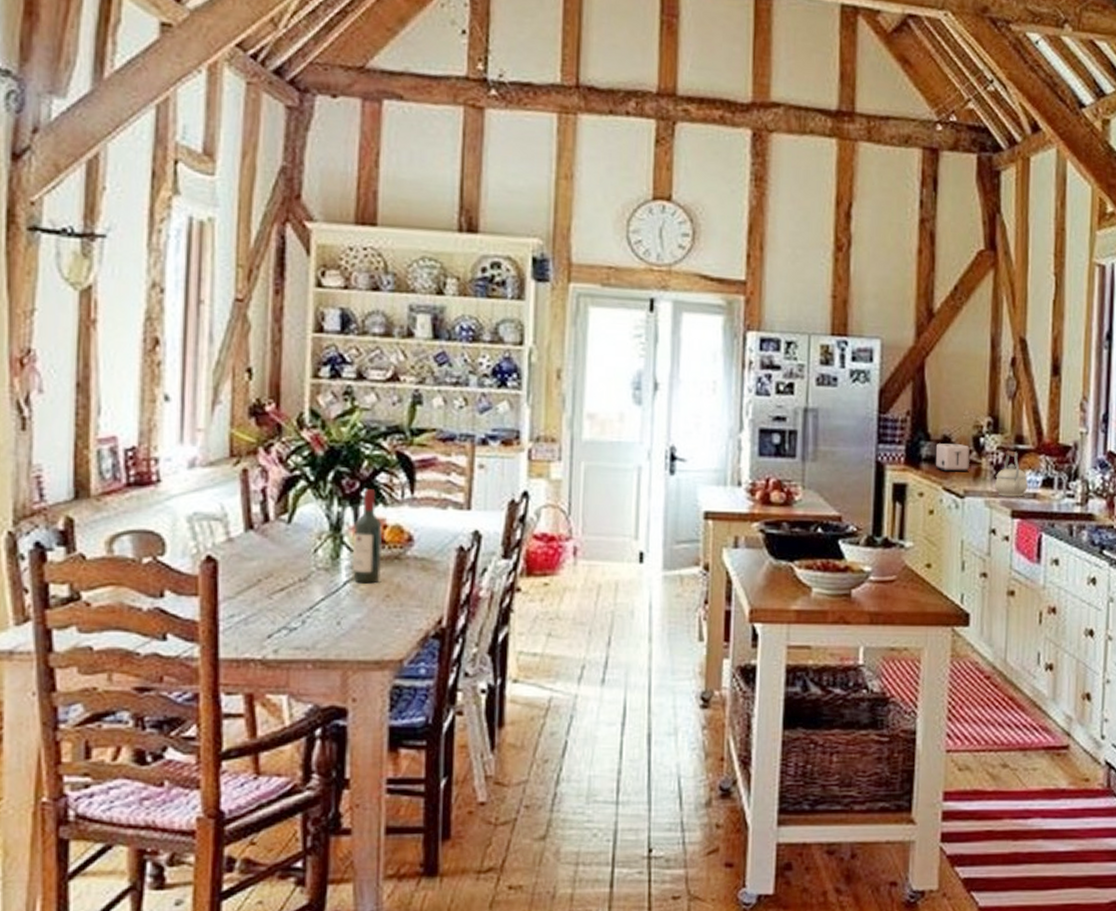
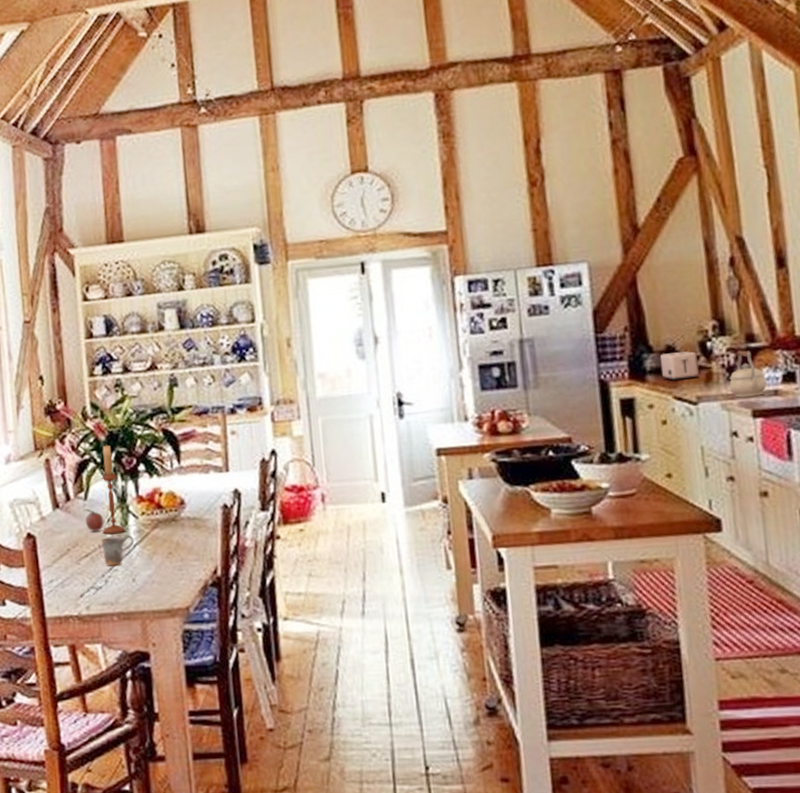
fruit: none [285,534,310,562] -> present [84,508,104,531]
mug: none [302,569,346,605] -> present [100,534,135,566]
candlestick: none [306,460,336,568] -> present [101,444,126,535]
wine bottle: present [352,489,383,584] -> none [136,463,163,545]

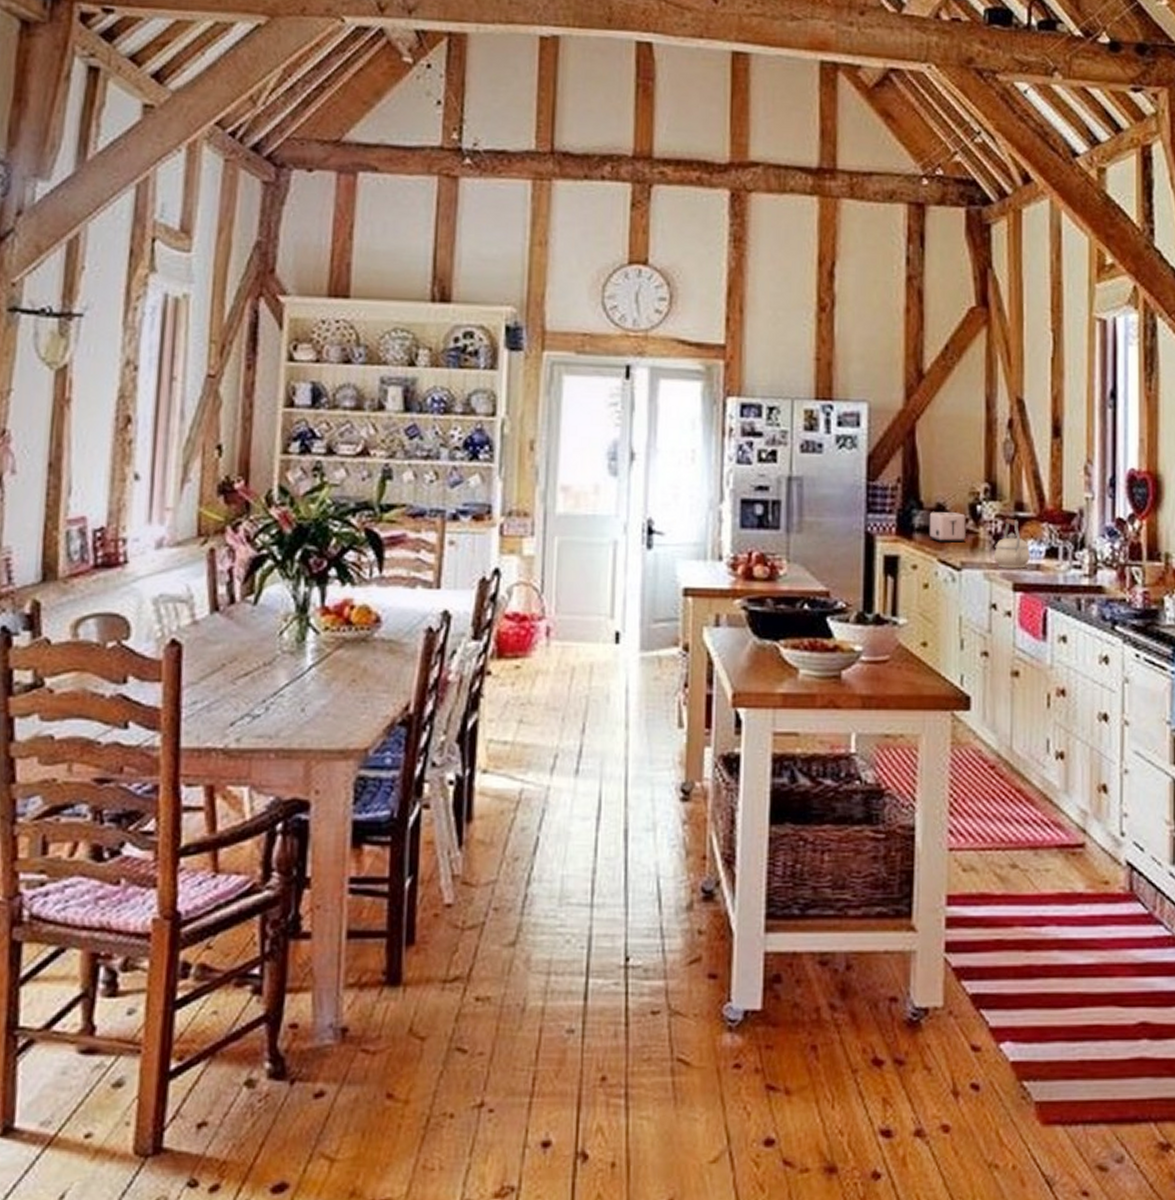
fruit: present [84,508,104,531] -> none [250,615,276,645]
mug: present [100,534,135,566] -> none [266,653,311,690]
candlestick: present [101,444,126,535] -> none [271,538,301,651]

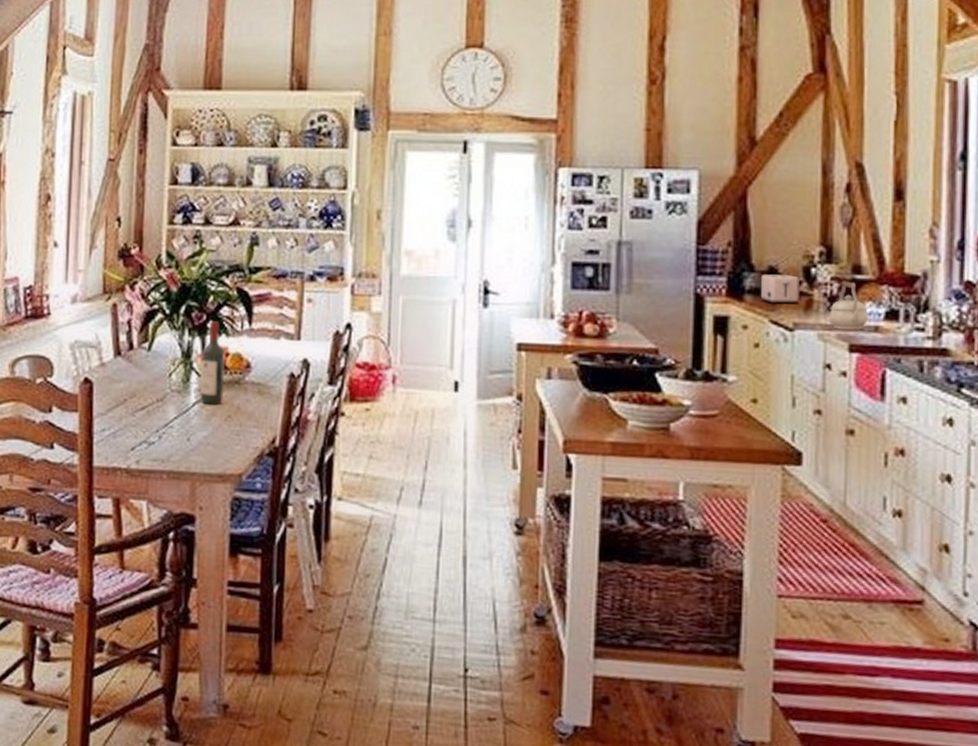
wine bottle: none [317,568,350,668] -> present [199,321,226,405]

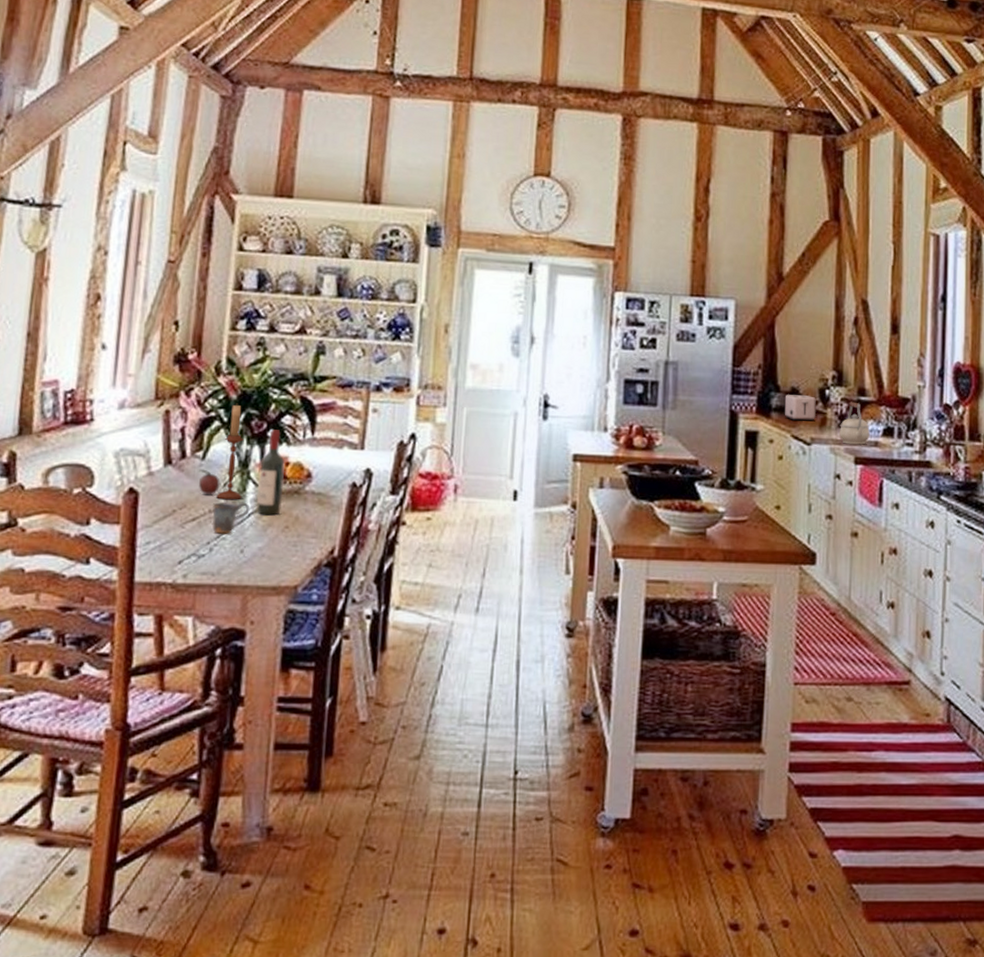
fruit: none [145,360,166,384] -> present [198,469,220,494]
mug: none [159,392,194,423] -> present [211,502,250,534]
candlestick: none [163,295,186,390] -> present [216,403,243,500]

